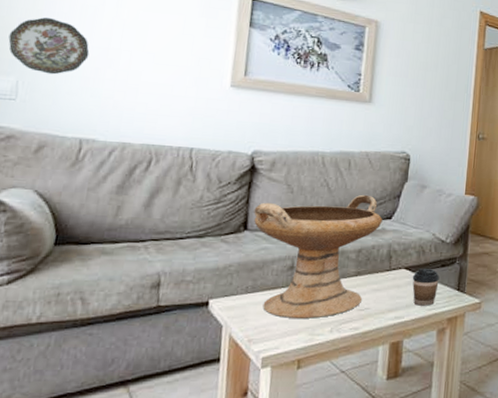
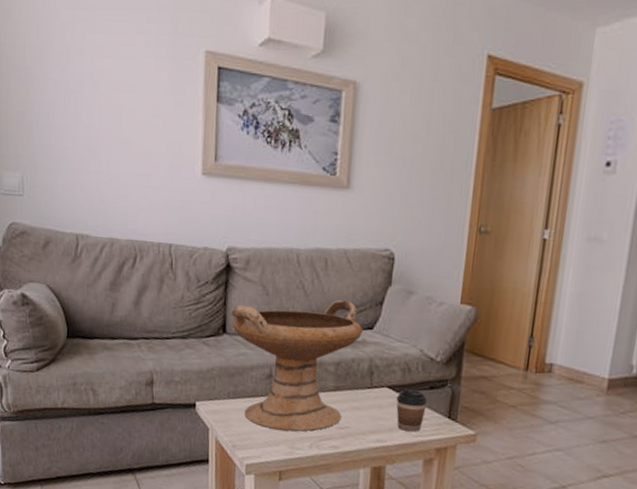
decorative plate: present [8,17,90,75] -> none [11,108,75,169]

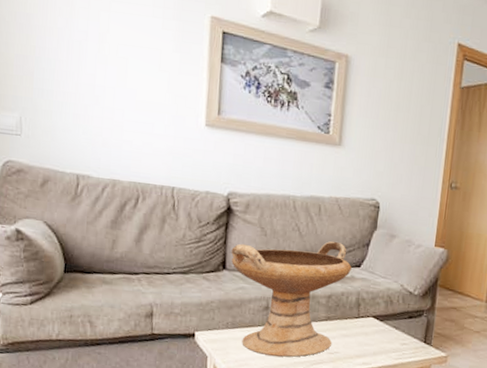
coffee cup: present [396,389,427,432] -> none [380,318,407,355]

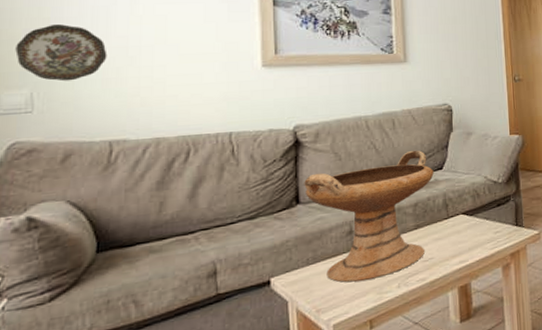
decorative plate: none [9,53,78,111] -> present [15,24,107,81]

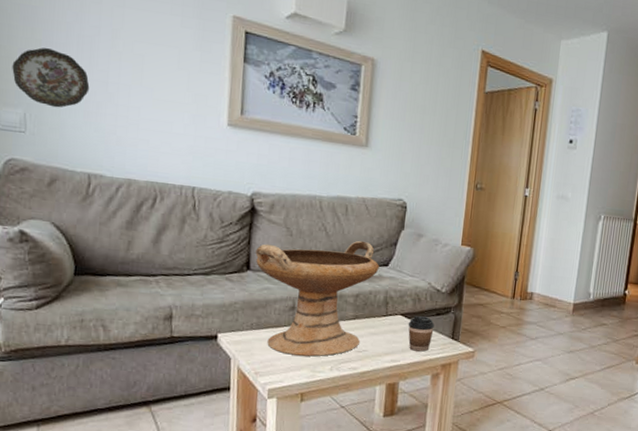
coffee cup: none [471,210,497,247] -> present [408,316,435,352]

